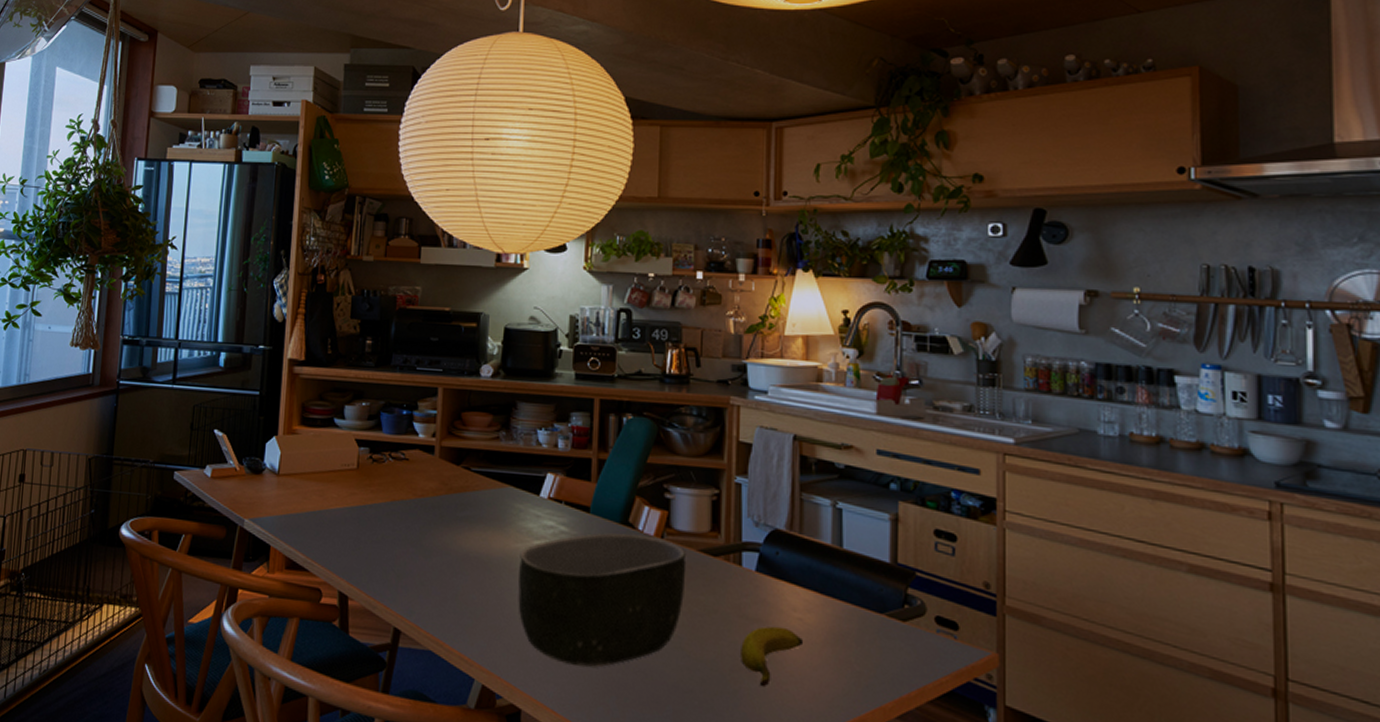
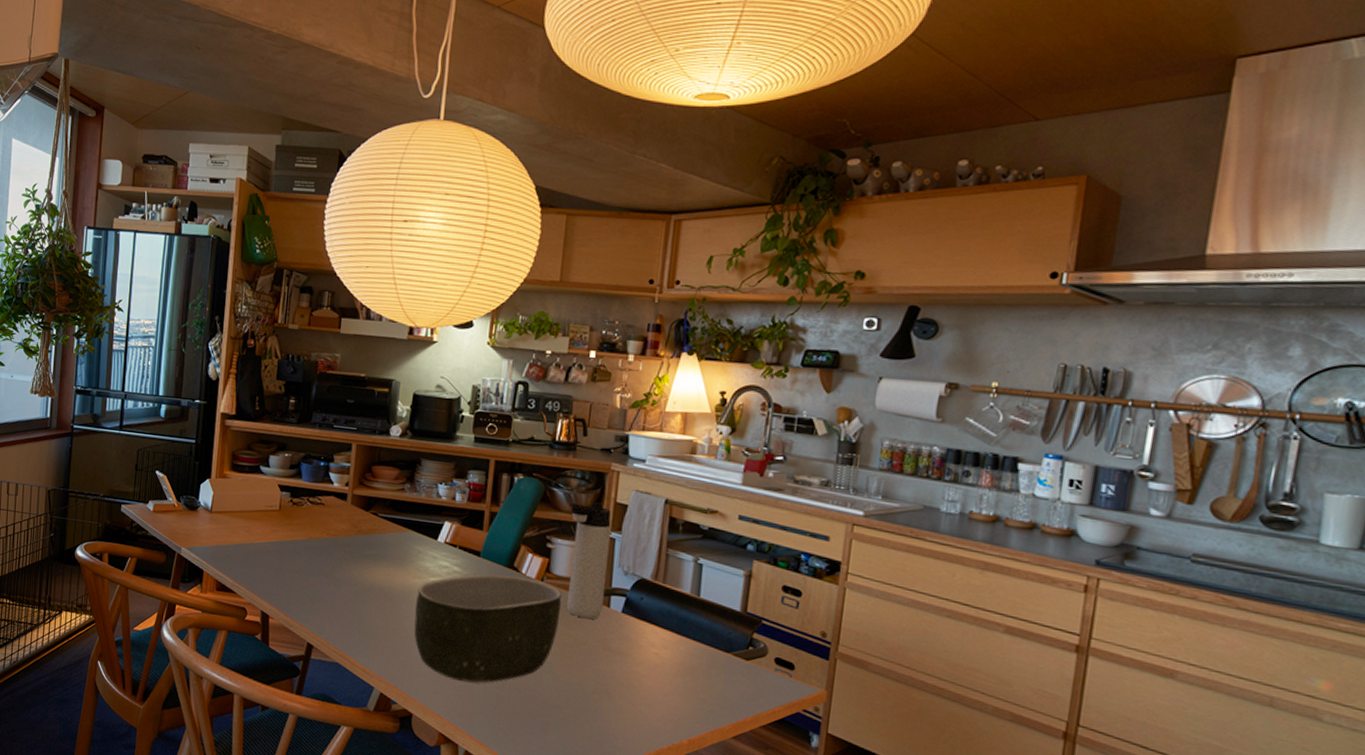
thermos bottle: none [687,442,735,582] -> present [567,501,611,620]
banana: present [741,626,804,687] -> none [602,658,659,707]

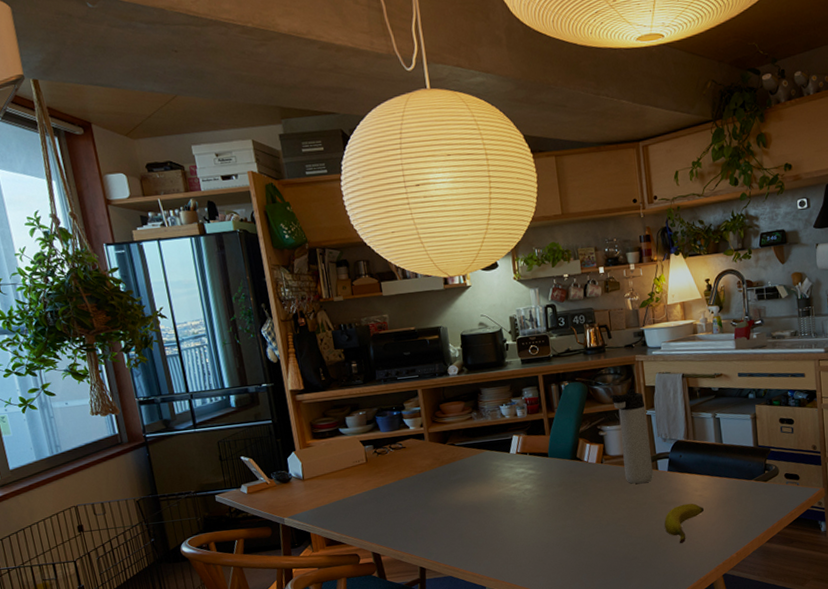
bowl: present [414,574,563,684] -> none [503,463,623,562]
banana: none [602,658,659,707] -> present [664,503,705,544]

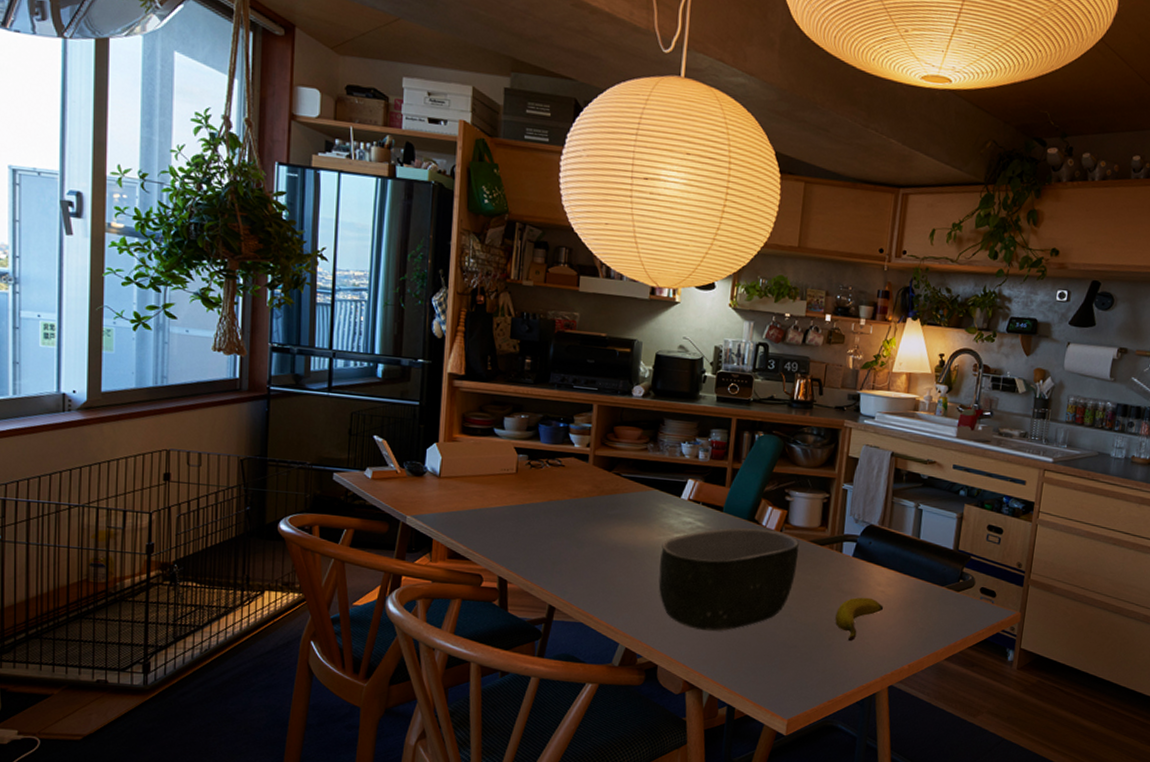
bowl: none [503,463,623,562] -> present [658,528,800,632]
thermos bottle: present [609,389,654,484] -> none [804,456,844,565]

